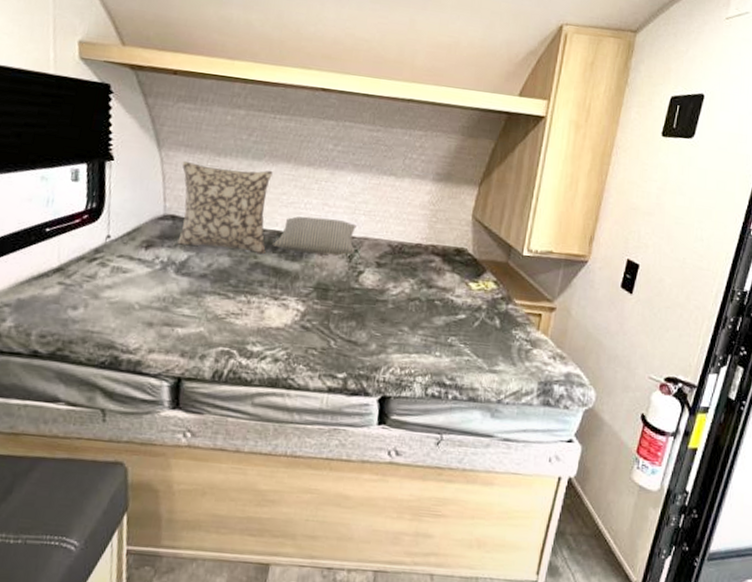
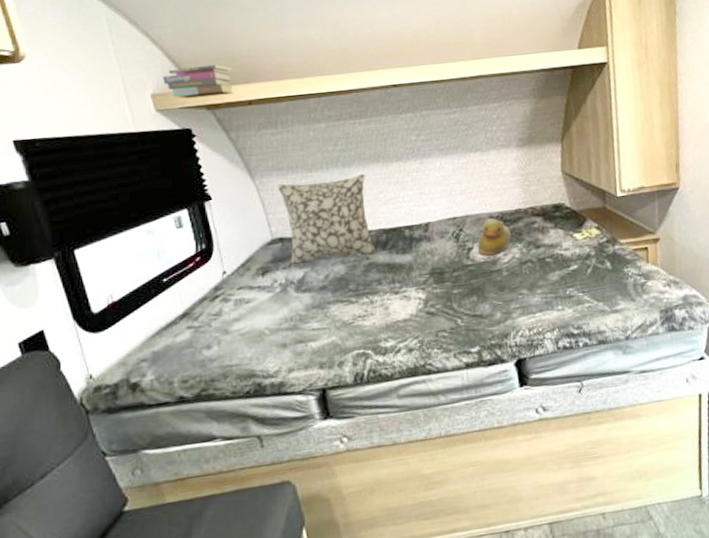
books: none [94,20,166,61] -> present [163,64,233,99]
pillow: present [272,216,357,255] -> none [380,204,460,245]
rubber duck: none [368,246,406,285] -> present [477,218,511,256]

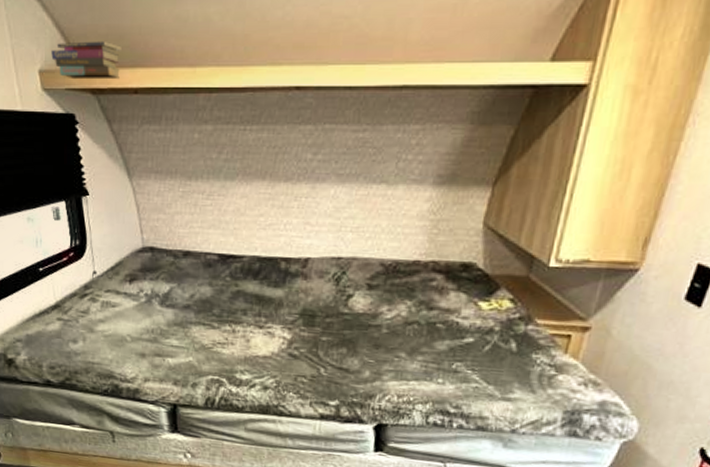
pillow: present [277,173,376,264] -> none [154,188,247,282]
rubber duck: present [477,218,511,256] -> none [358,266,402,308]

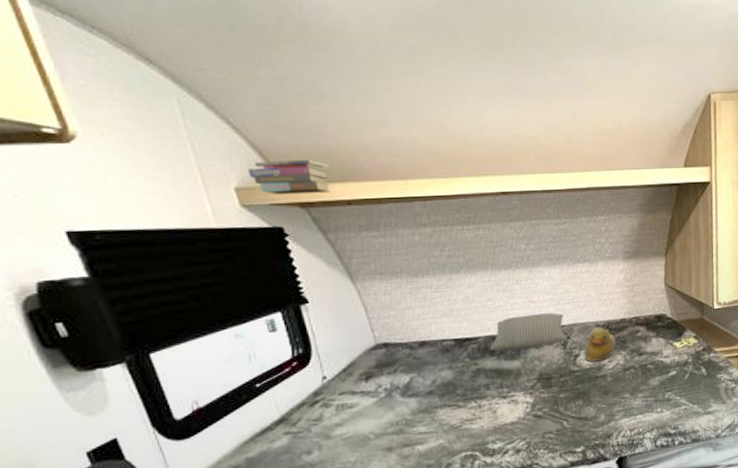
pillow: none [253,238,343,279] -> present [489,313,567,351]
rubber duck: none [358,266,402,308] -> present [584,327,616,363]

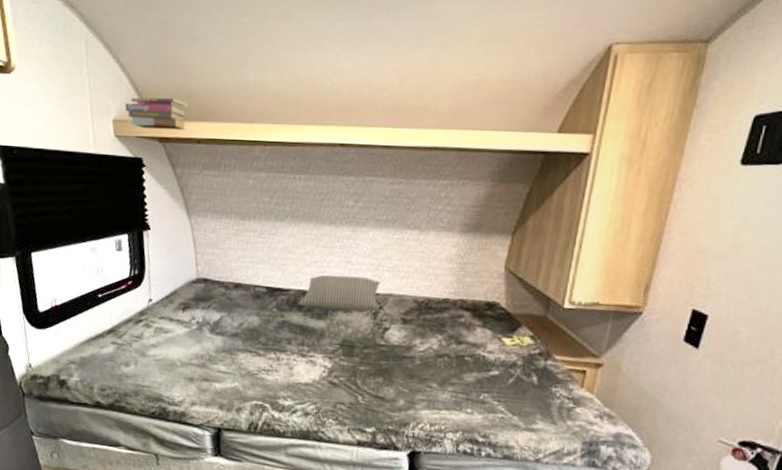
rubber duck: present [584,327,616,363] -> none [394,302,433,341]

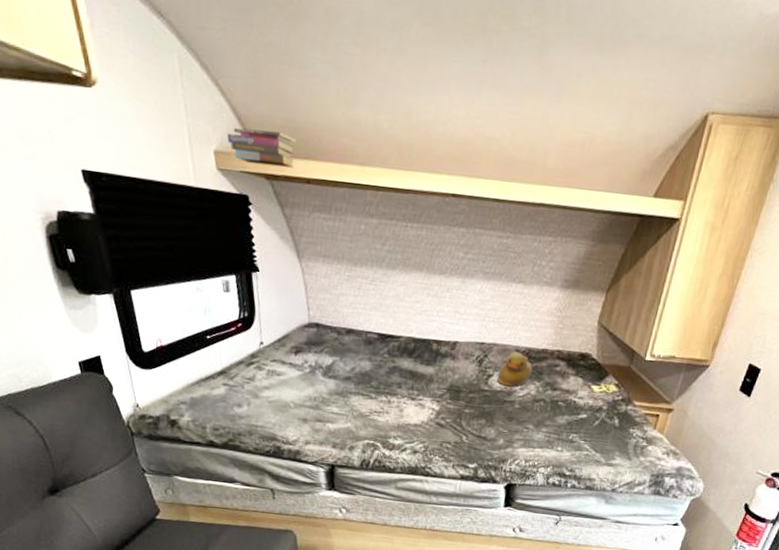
pillow: present [298,274,380,313] -> none [408,323,486,360]
rubber duck: none [394,302,433,341] -> present [496,351,533,387]

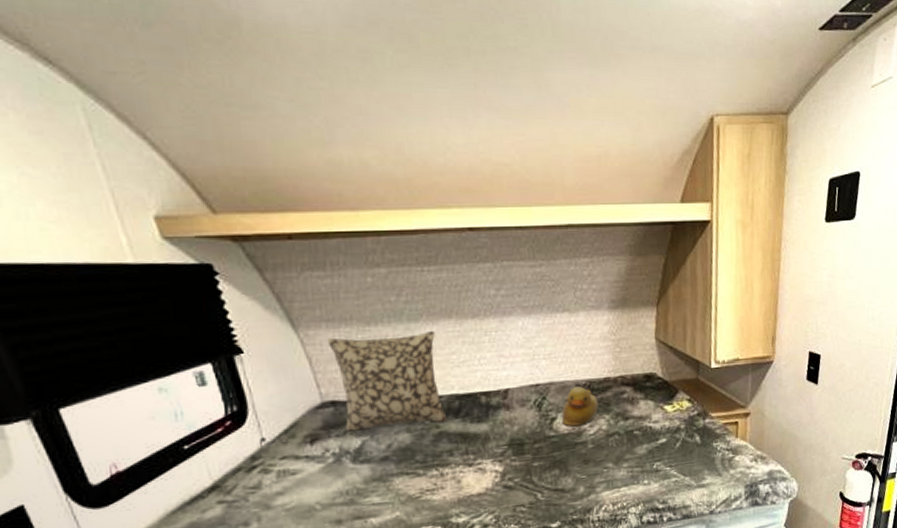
books: present [227,127,297,169] -> none [170,184,267,226]
pillow: none [321,270,406,360] -> present [327,330,448,432]

